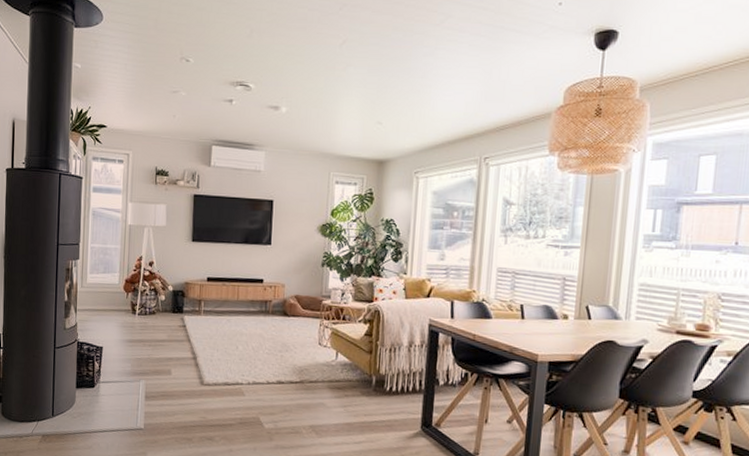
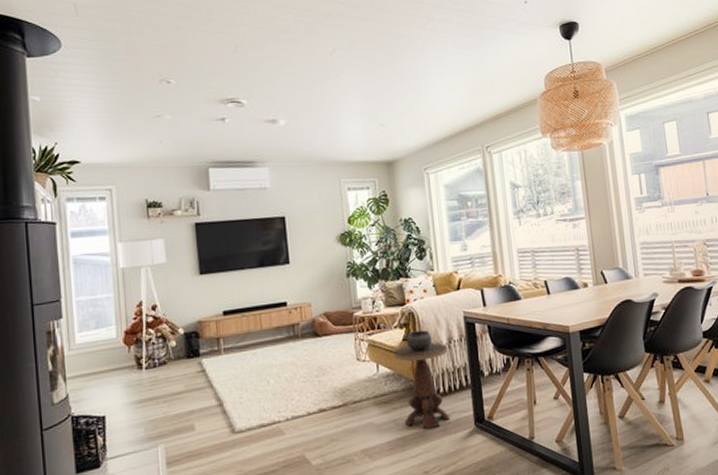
side table: none [353,328,408,422] -> present [393,330,450,430]

